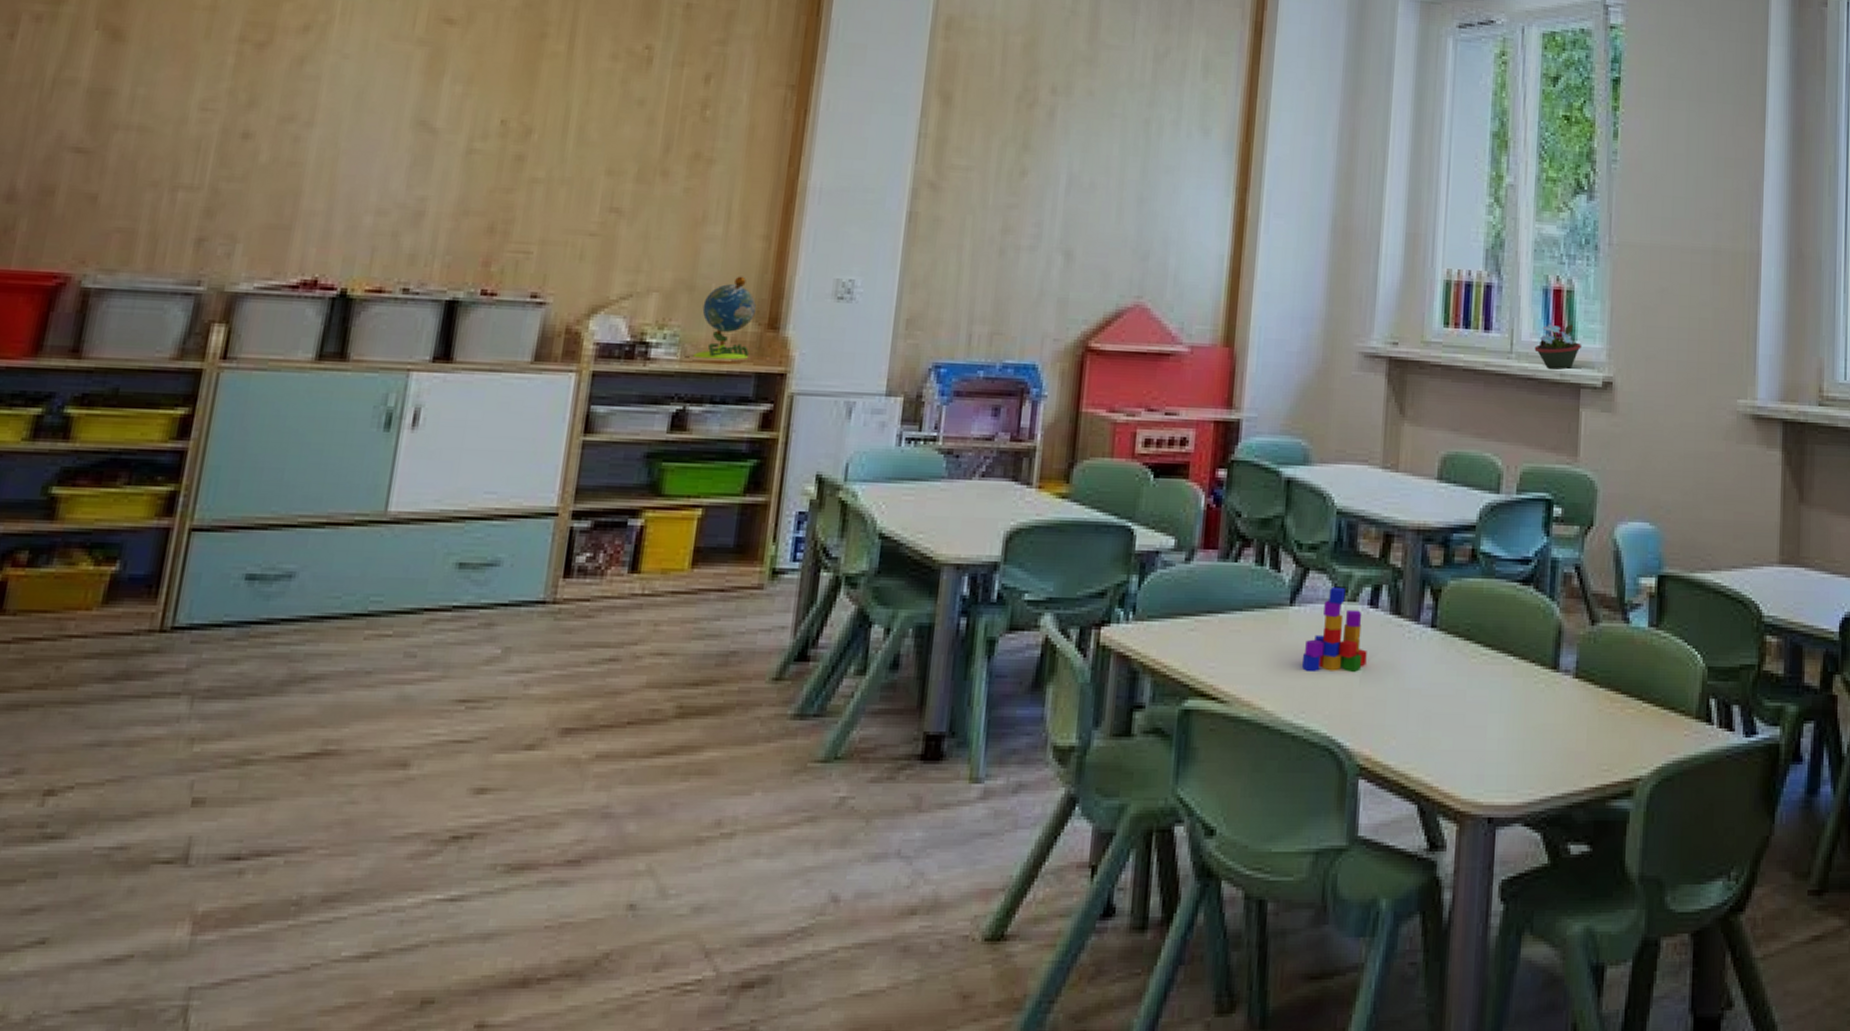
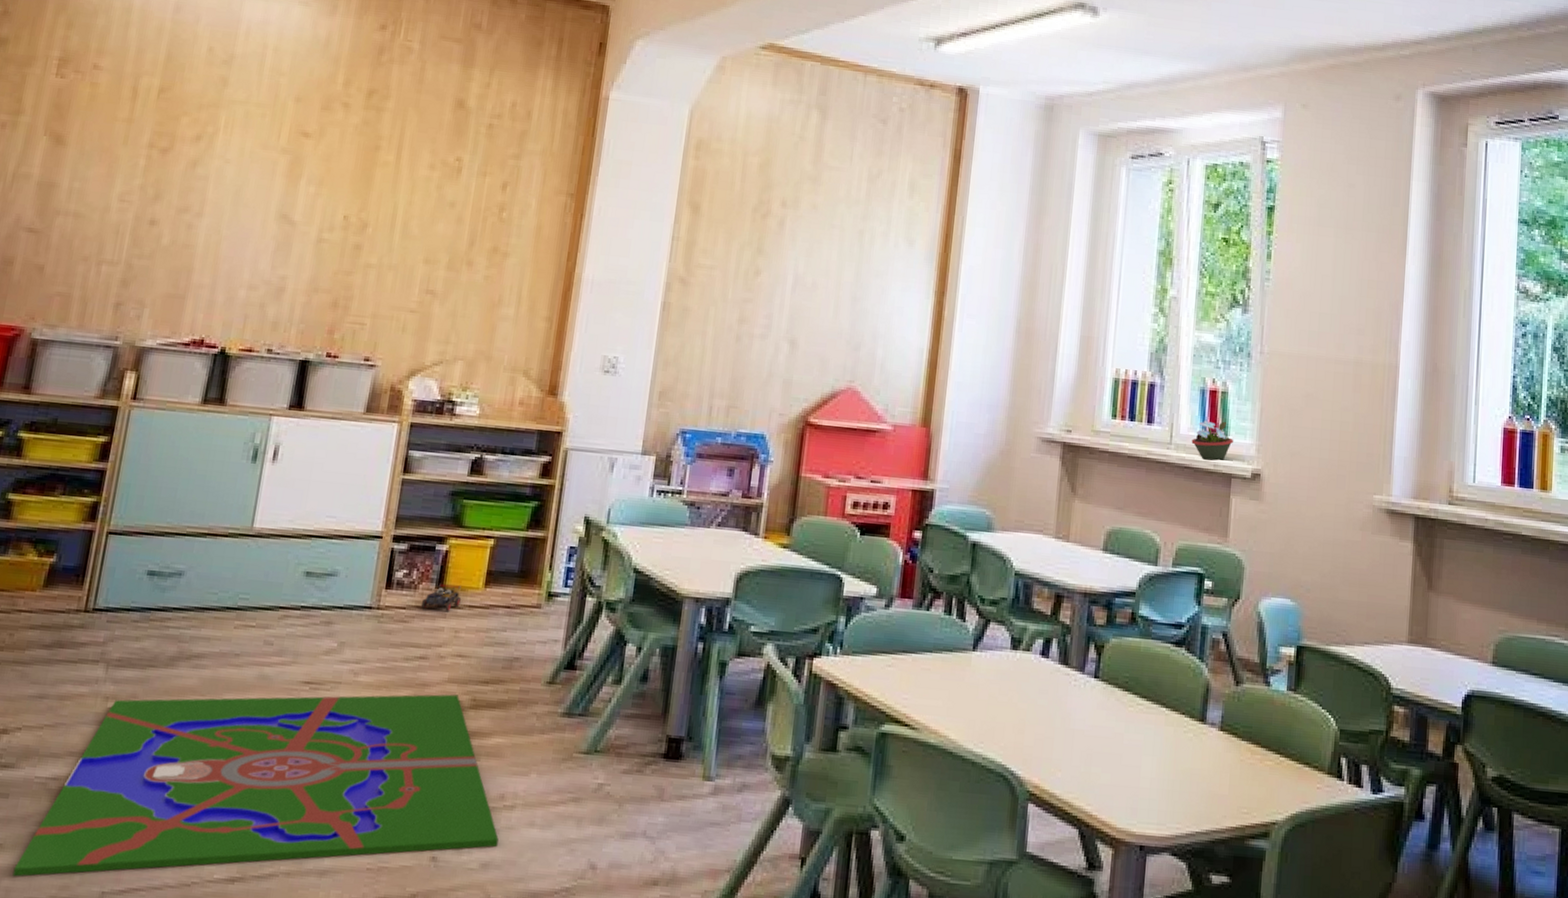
play mat: none [63,702,715,979] -> present [12,694,499,877]
toy car: none [609,567,661,602] -> present [420,584,461,612]
globe: present [693,276,756,360] -> none [489,350,540,419]
toy blocks: present [1301,586,1367,672] -> none [981,637,1038,711]

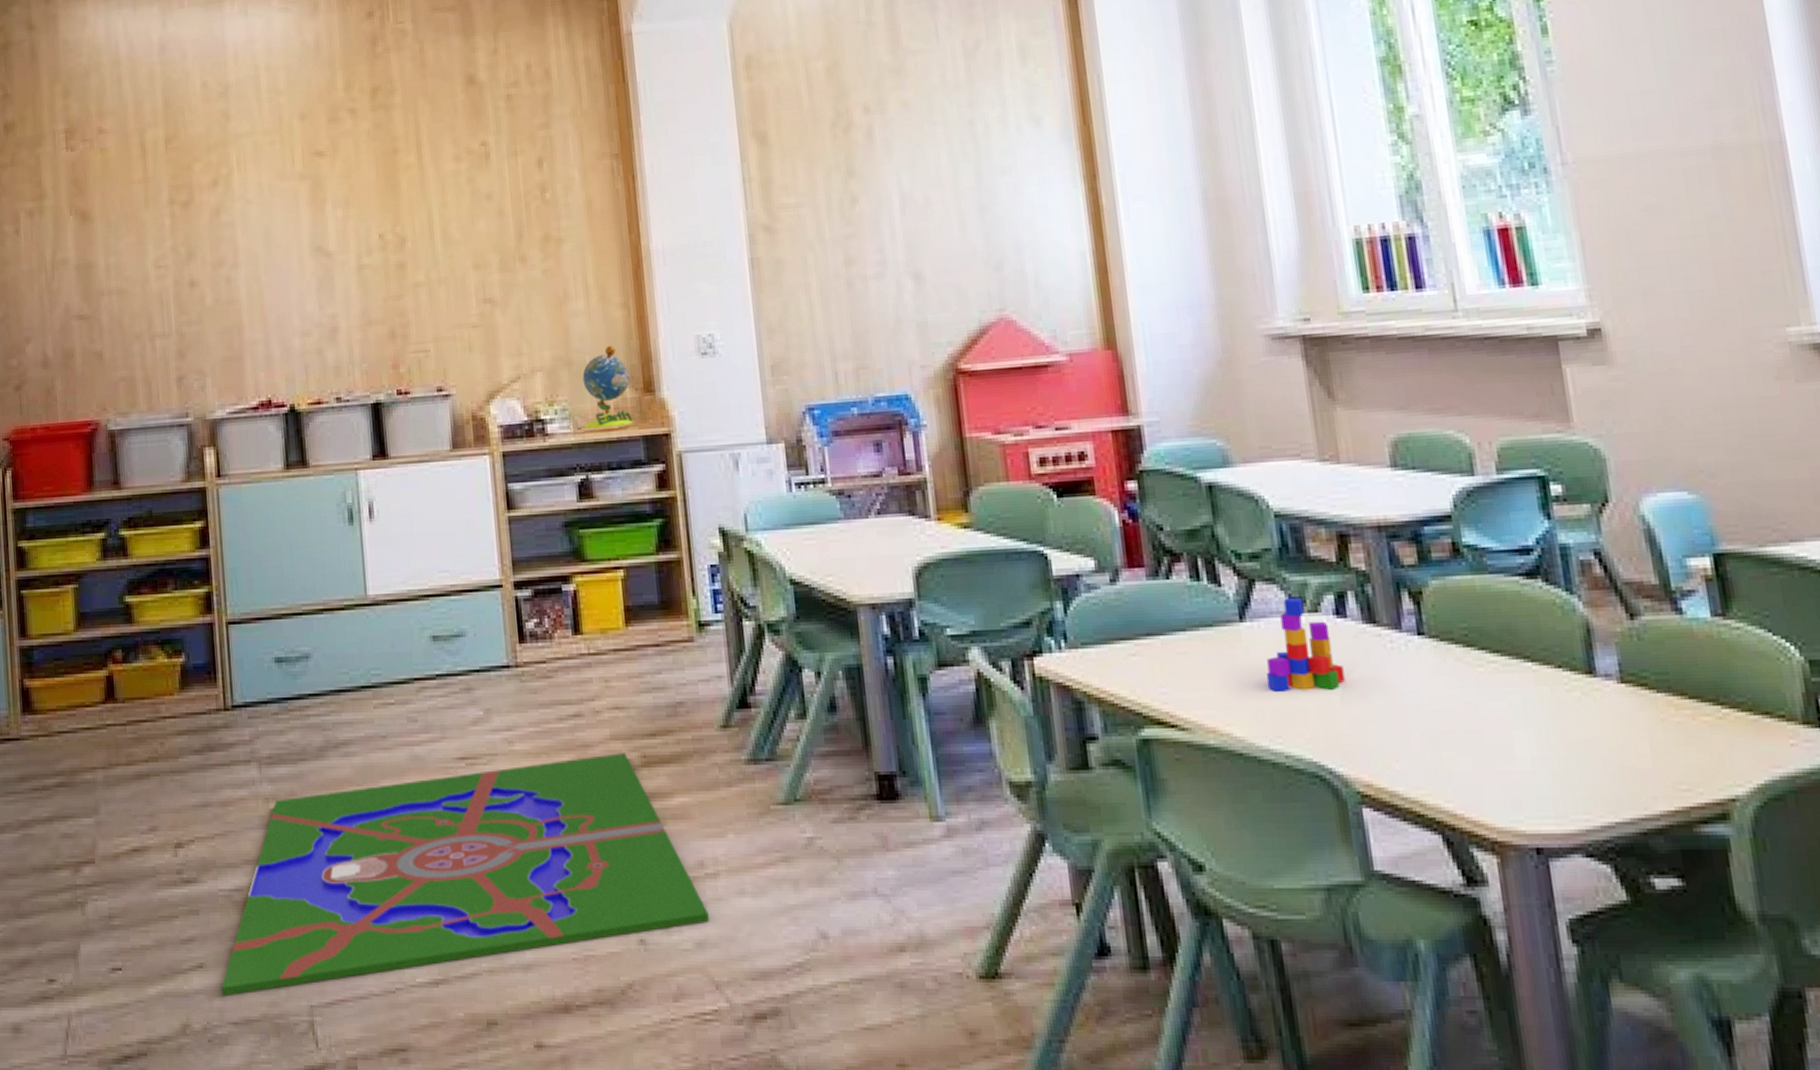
toy car: present [420,584,461,612] -> none [561,628,603,660]
globe: none [489,350,540,419] -> present [582,345,633,429]
toy blocks: none [981,637,1038,711] -> present [1266,597,1345,692]
potted flower: present [1191,420,1233,462] -> none [1486,266,1549,325]

